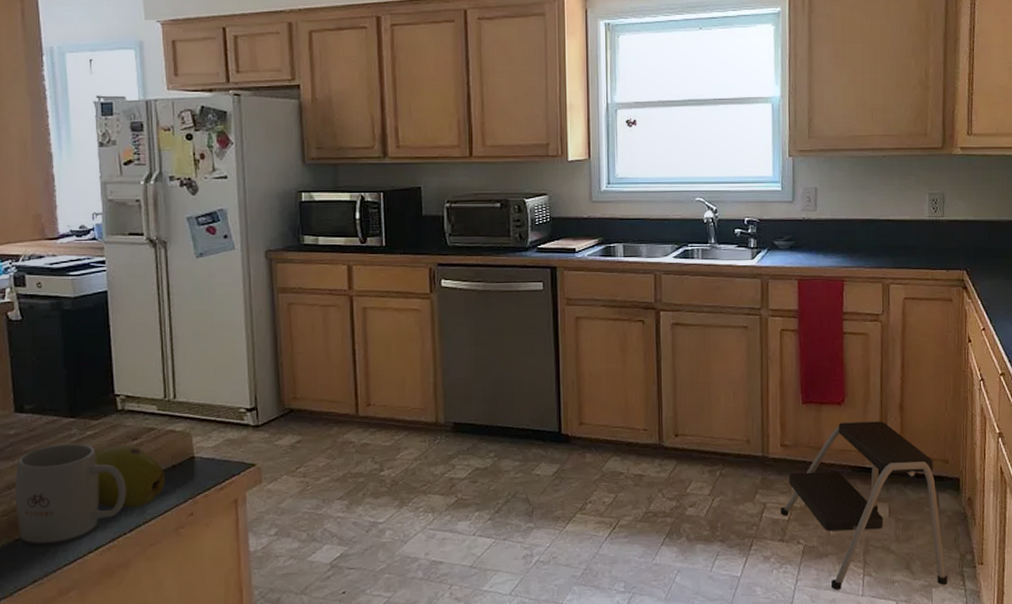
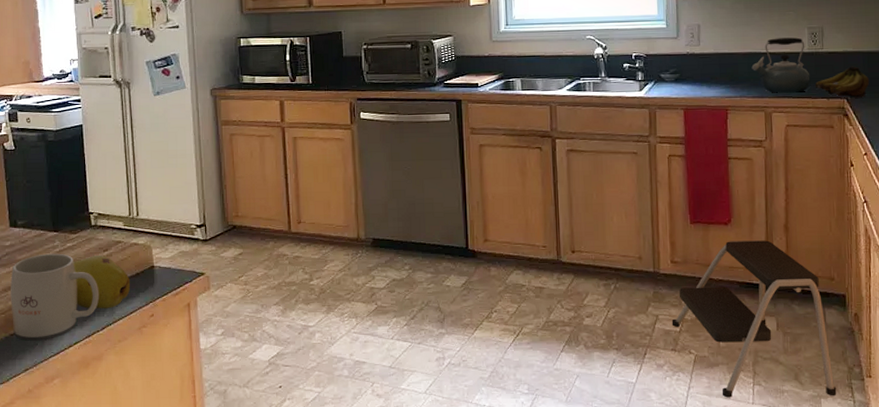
kettle: none [870,204,931,264] -> present [751,37,812,94]
fruit: none [934,235,990,269] -> present [814,66,870,98]

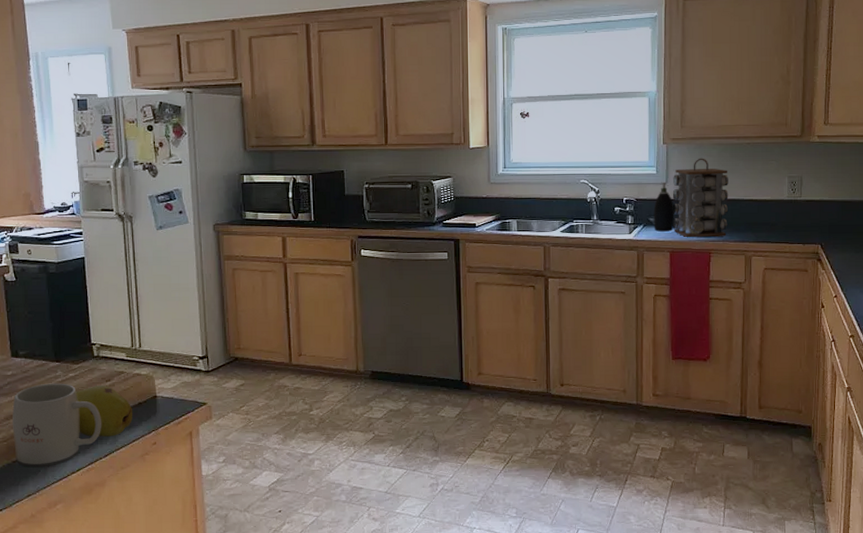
soap dispenser: none [664,36,687,89] -> present [653,182,675,233]
step stool: present [671,240,837,398] -> none [651,375,800,520]
spice rack: none [684,10,745,94] -> present [672,158,729,238]
kettle: present [751,37,812,94] -> none [734,186,790,239]
fruit: present [814,66,870,98] -> none [792,214,843,244]

